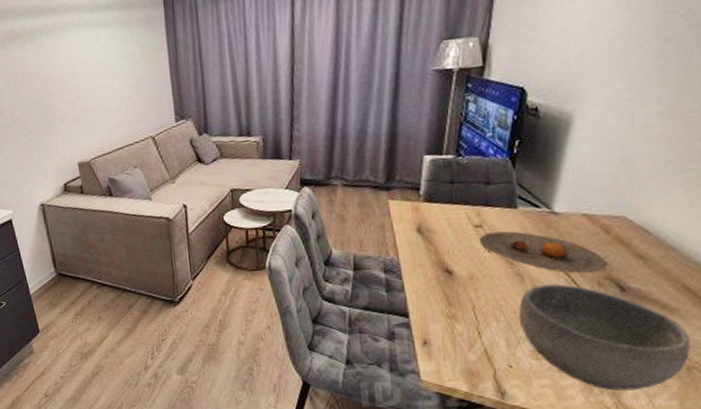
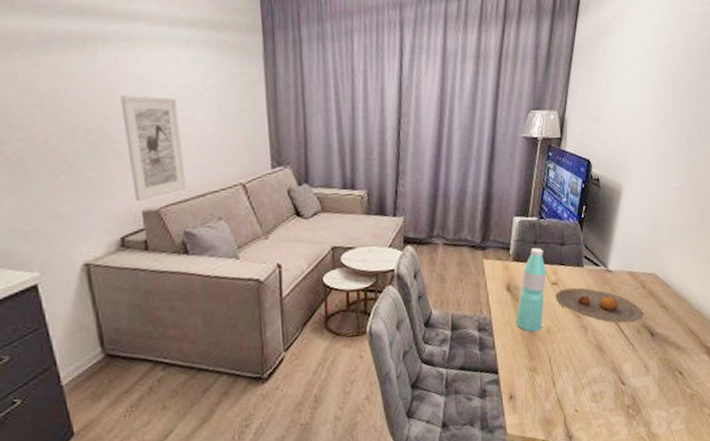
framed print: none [59,70,109,156] -> present [120,95,187,202]
water bottle: none [428,187,467,277] -> present [515,247,547,332]
bowl: present [518,283,691,391] -> none [583,333,693,422]

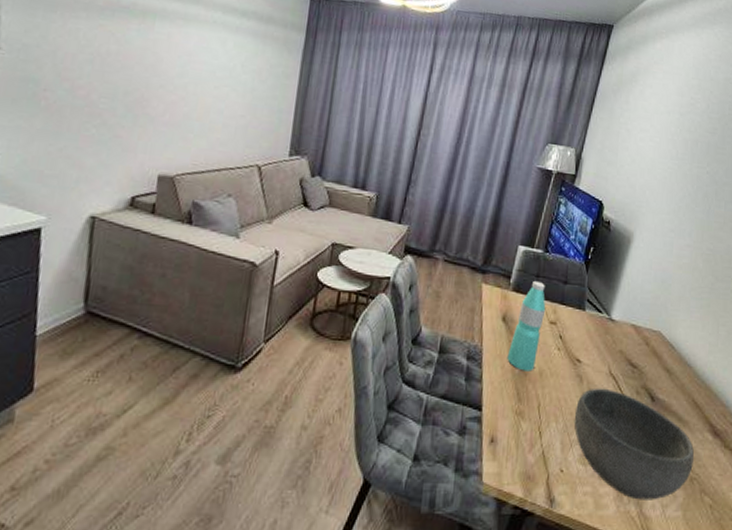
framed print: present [120,95,187,202] -> none [154,66,215,166]
plate: present [555,287,643,324] -> none [552,331,644,381]
bowl: none [583,333,693,422] -> present [574,388,695,500]

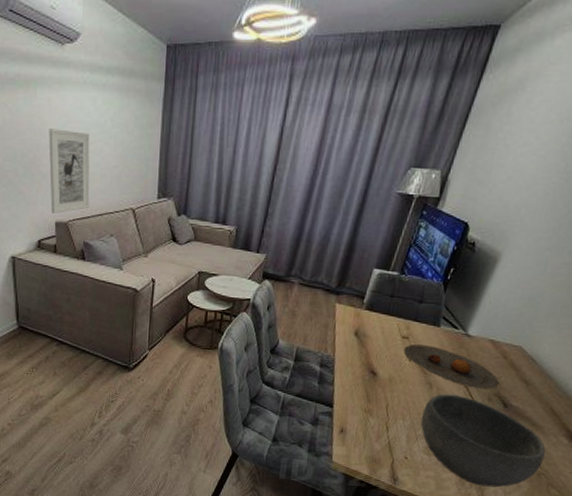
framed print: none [154,66,215,166] -> present [48,128,90,214]
water bottle: present [507,280,546,372] -> none [358,300,399,378]
plate: none [552,331,644,381] -> present [404,344,499,389]

